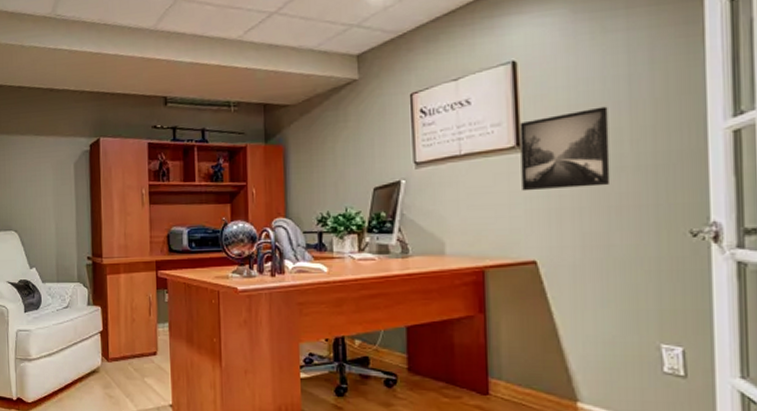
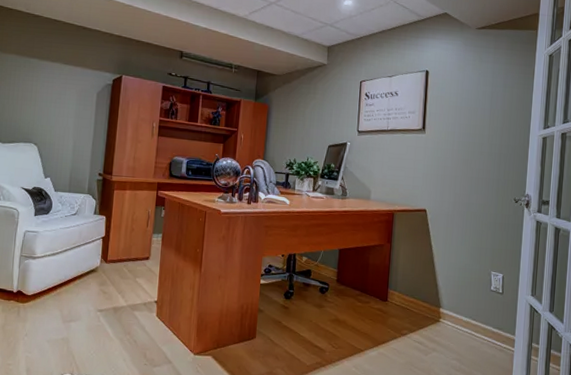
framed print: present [520,106,611,192] -> none [423,110,478,164]

